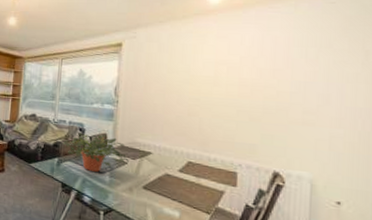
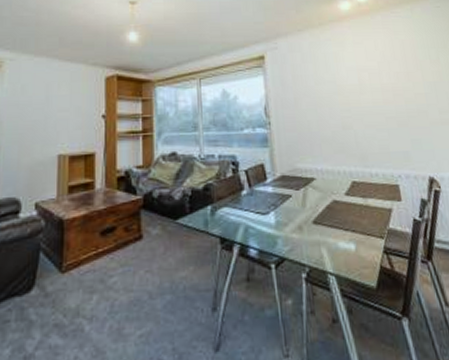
potted plant: present [62,133,129,173] -> none [214,166,293,215]

